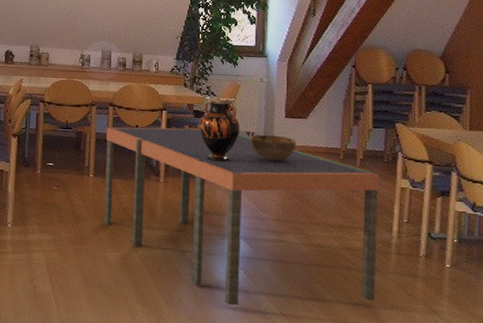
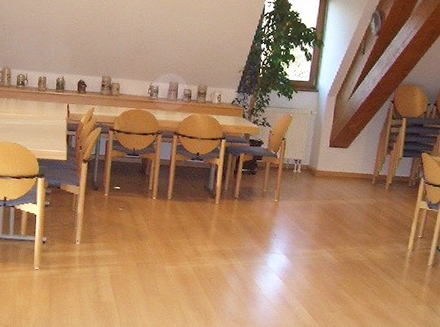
dining table: present [104,123,379,306] -> none [164,151,403,309]
vase: present [199,96,241,162] -> none [253,127,290,186]
decorative bowl: present [250,134,297,162] -> none [297,162,337,186]

